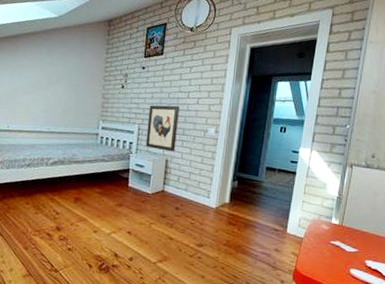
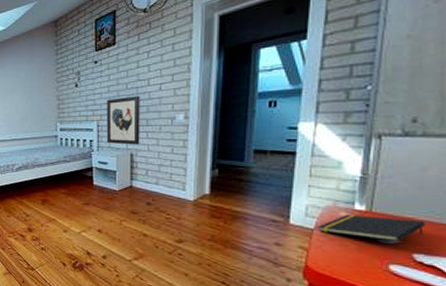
notepad: none [306,227,375,251] -> present [319,215,426,242]

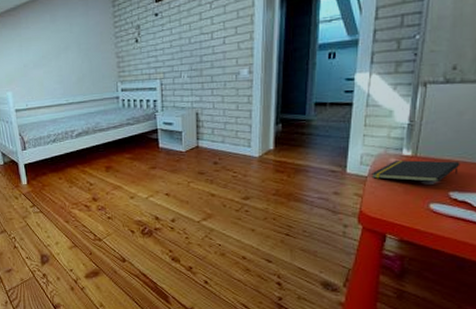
wall art: present [106,96,140,145] -> none [169,50,205,104]

